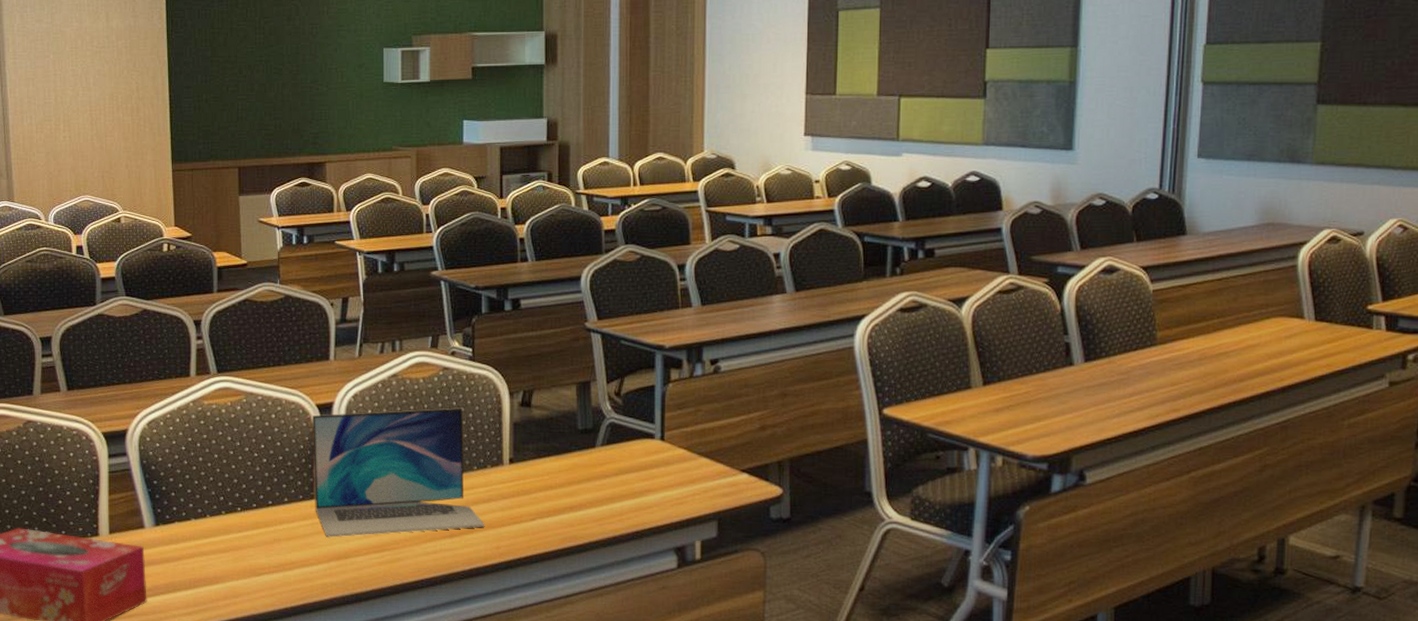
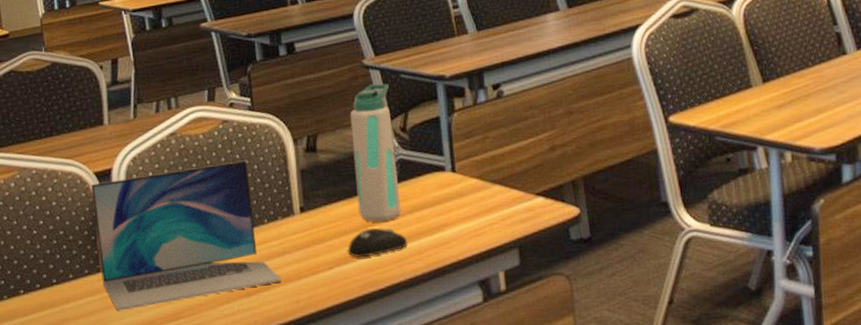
computer mouse: none [551,485,609,512] -> present [347,227,407,257]
water bottle: none [566,347,609,481] -> present [350,83,402,222]

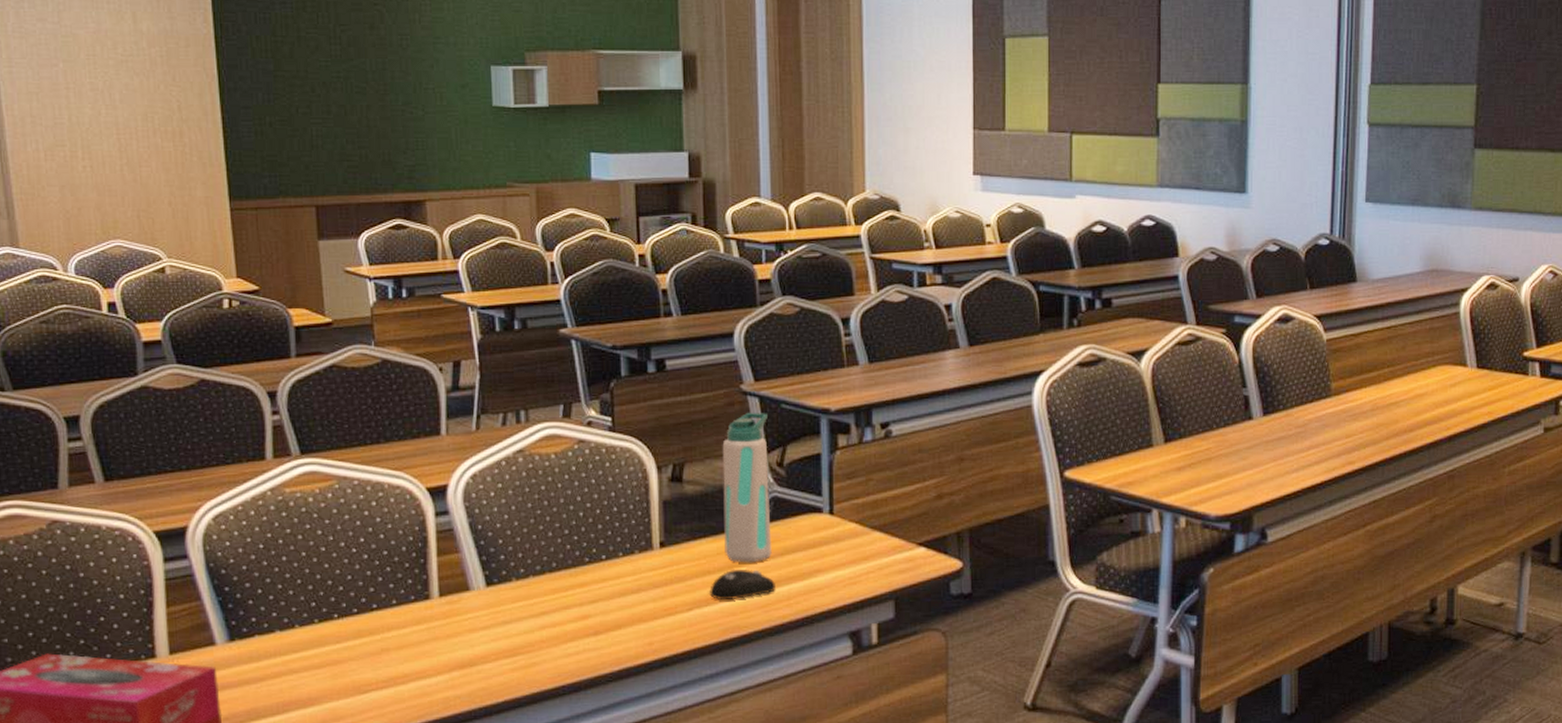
laptop: present [91,160,282,311] -> none [423,486,635,643]

